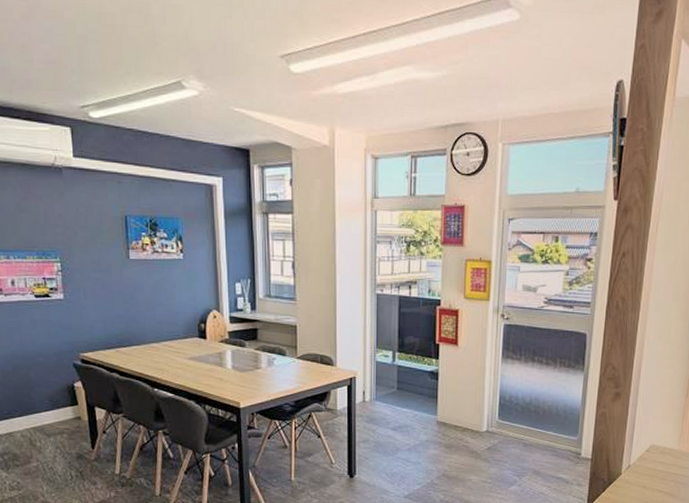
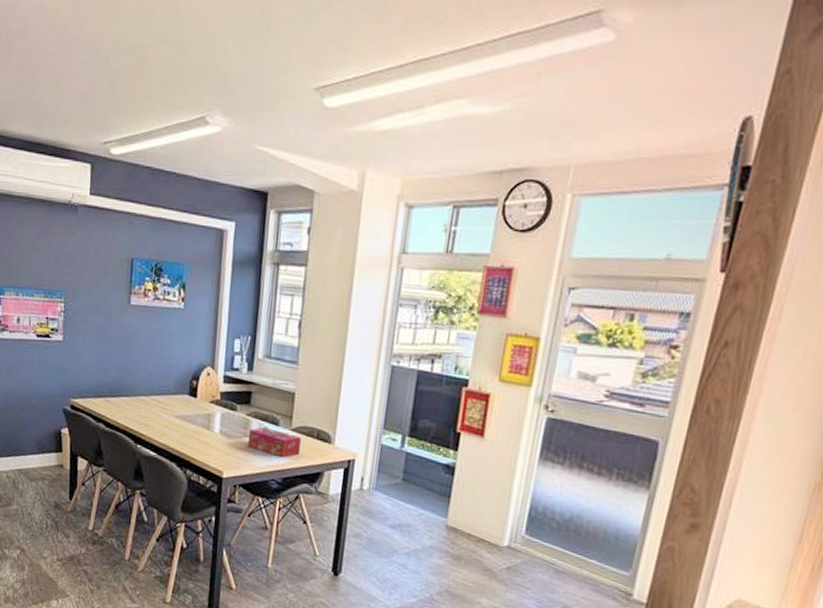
tissue box: none [259,359,308,382] -> present [247,427,302,457]

